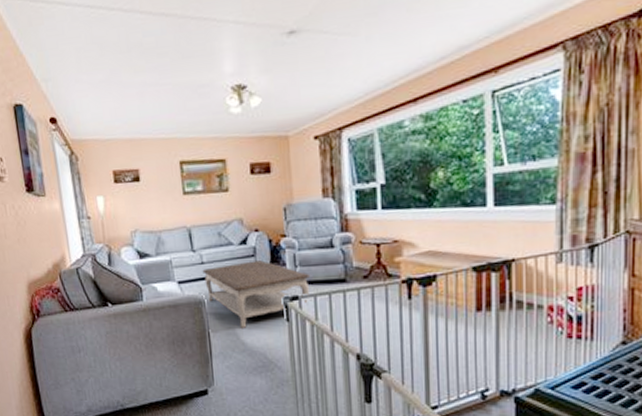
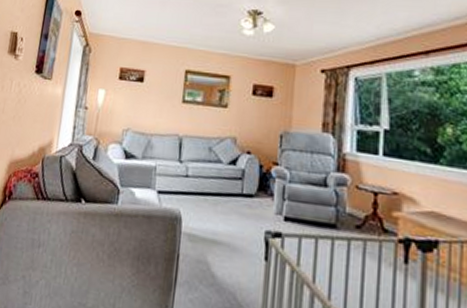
coffee table: present [202,260,309,328] -> none [185,182,297,258]

